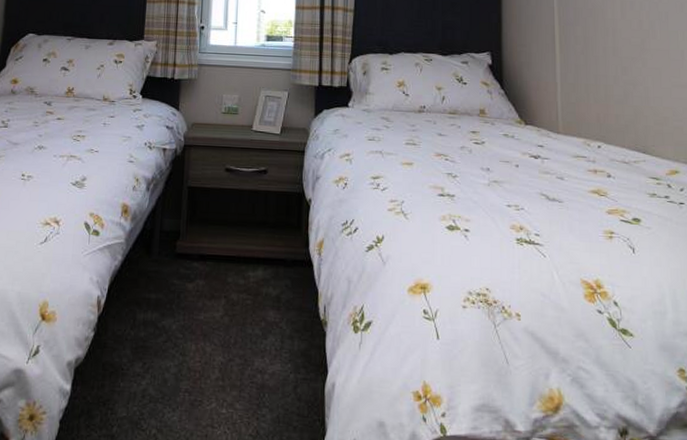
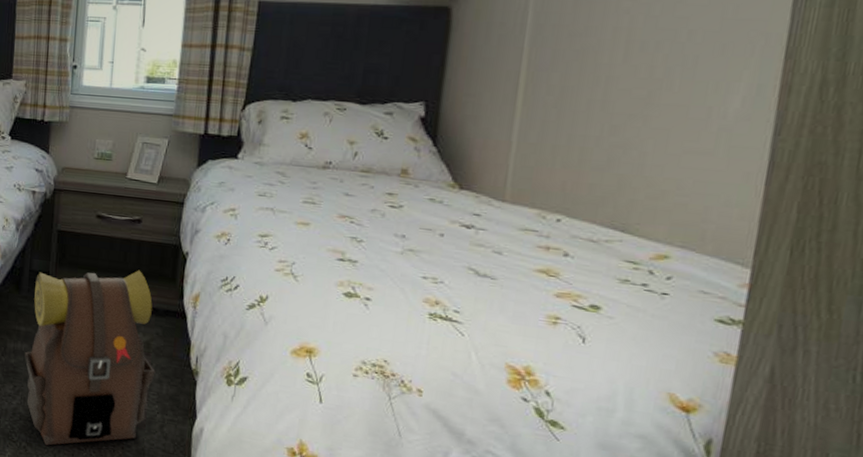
backpack: none [154,221,287,429] -> present [24,270,156,446]

